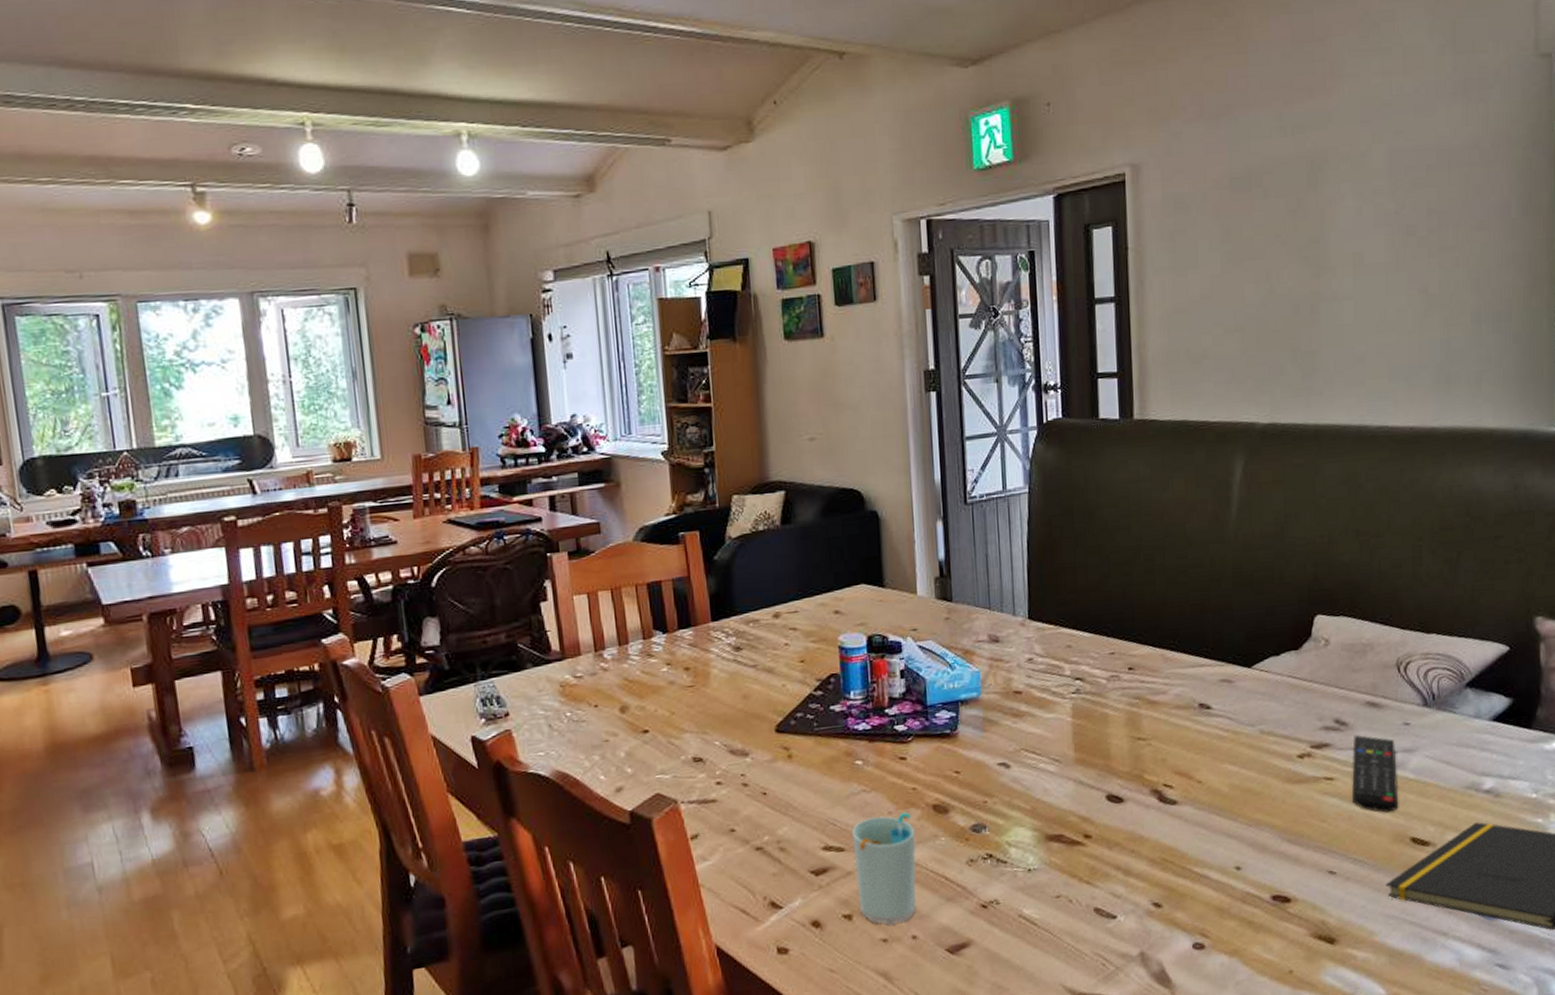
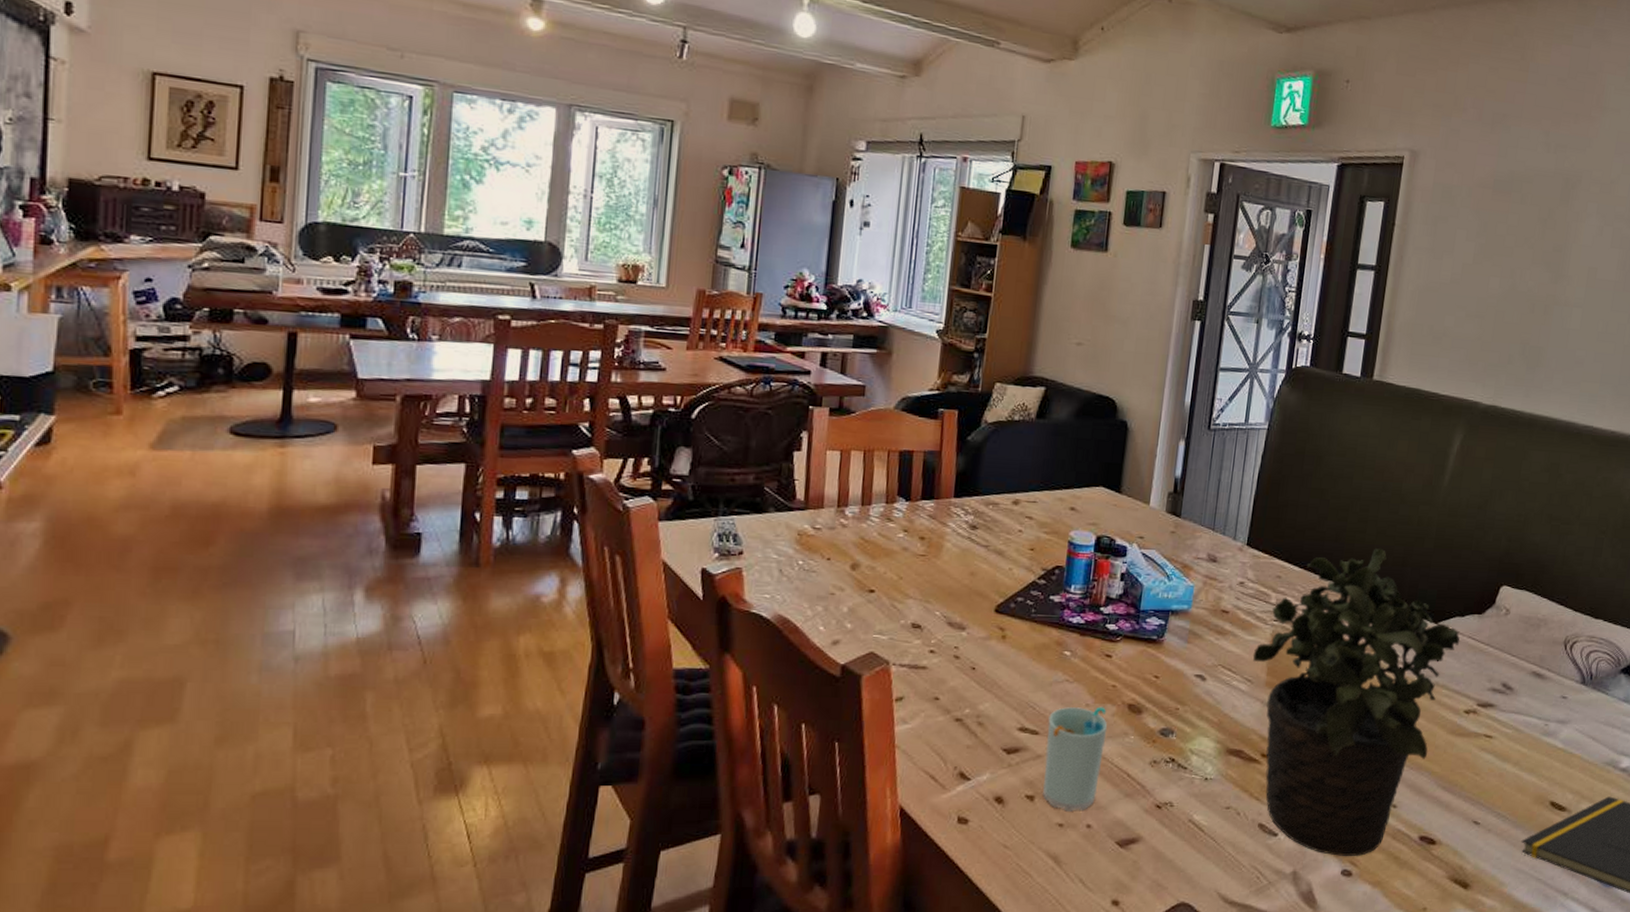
potted plant: none [1055,598,1280,930] -> present [1252,549,1461,857]
remote control: present [1352,735,1399,813] -> none [1505,700,1552,775]

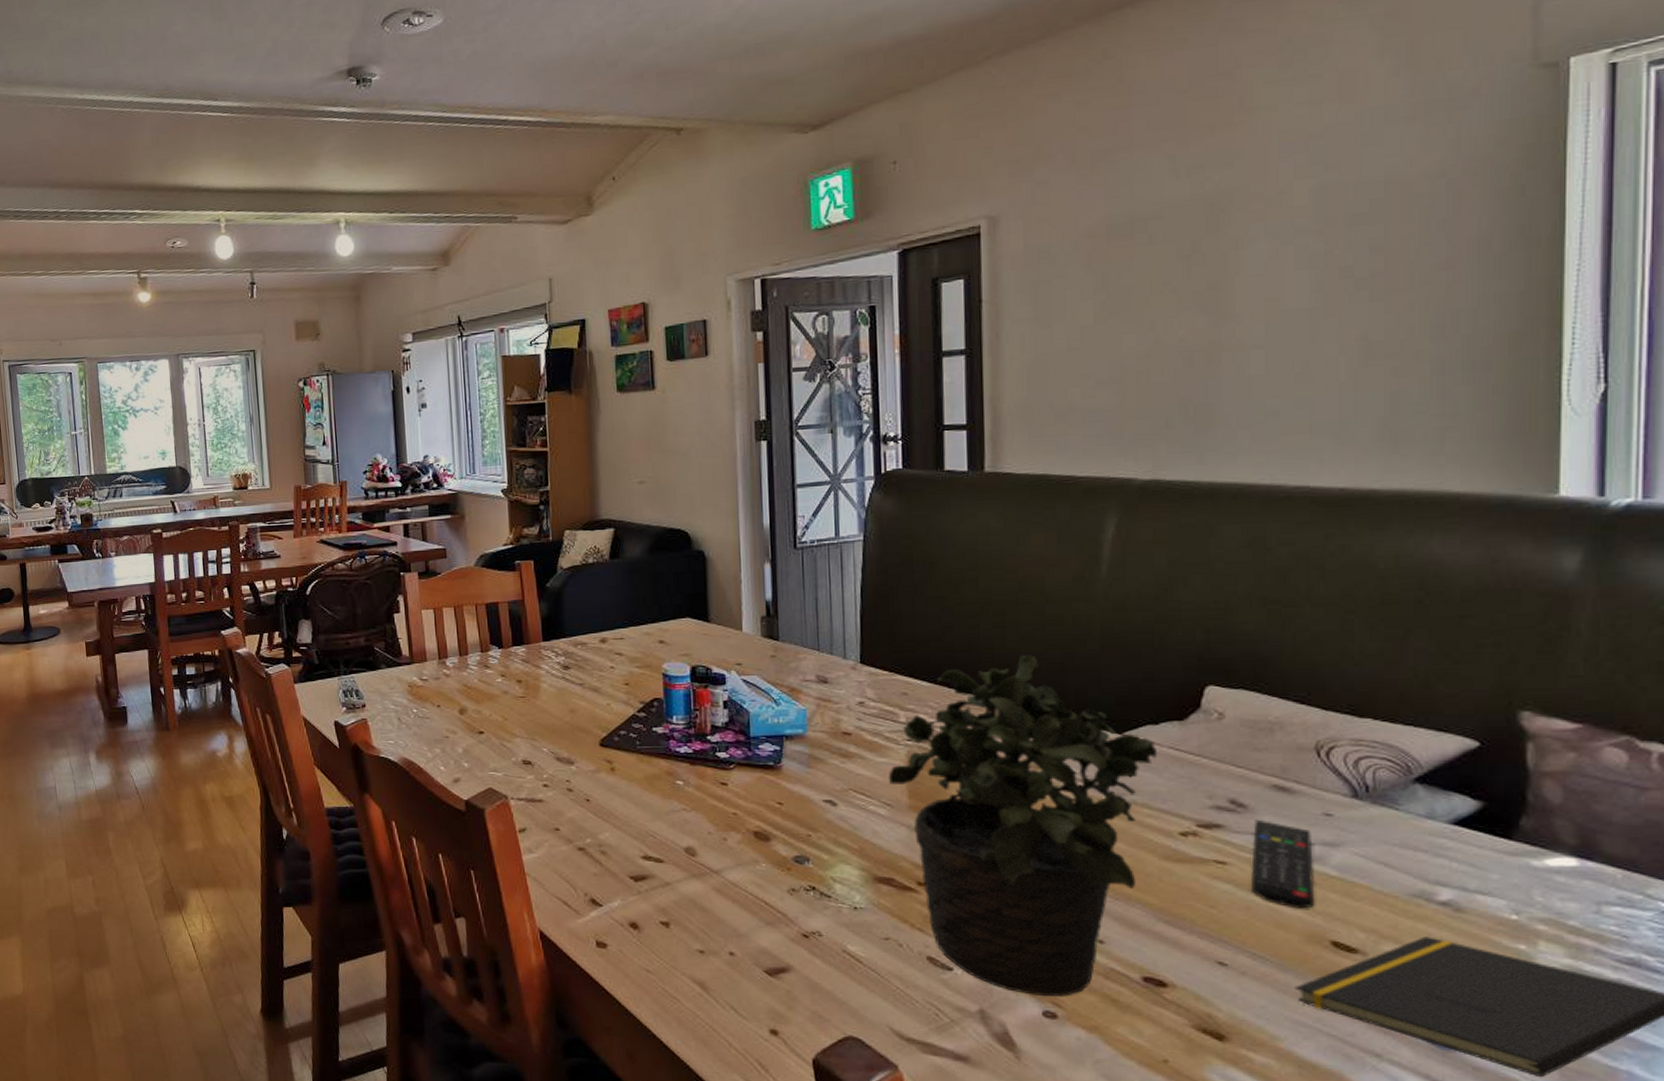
cup: present [1043,706,1108,812] -> none [671,834,735,939]
remote control: none [1505,700,1552,775] -> present [1251,819,1315,909]

